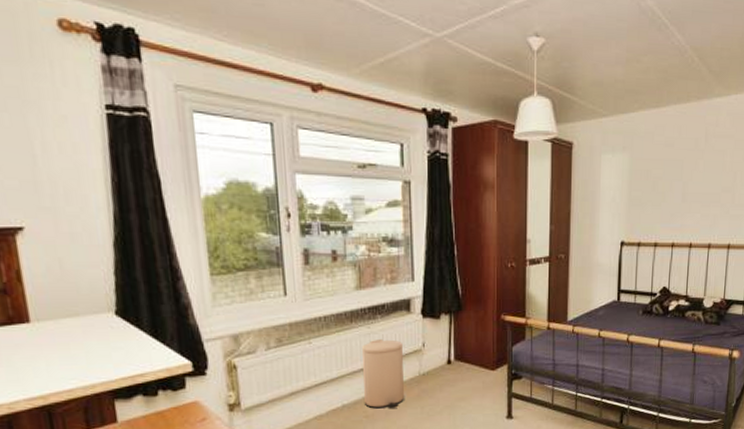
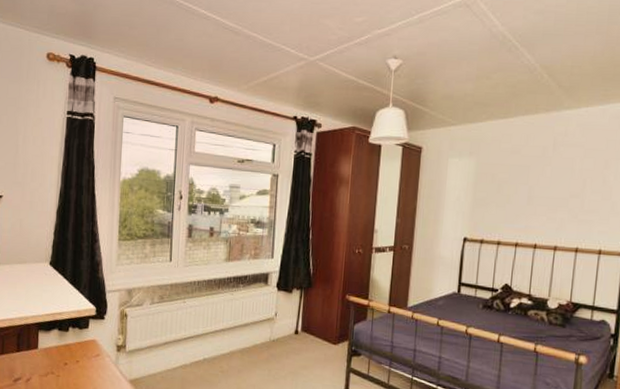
pedal bin: present [361,338,404,409] -> none [221,304,258,367]

